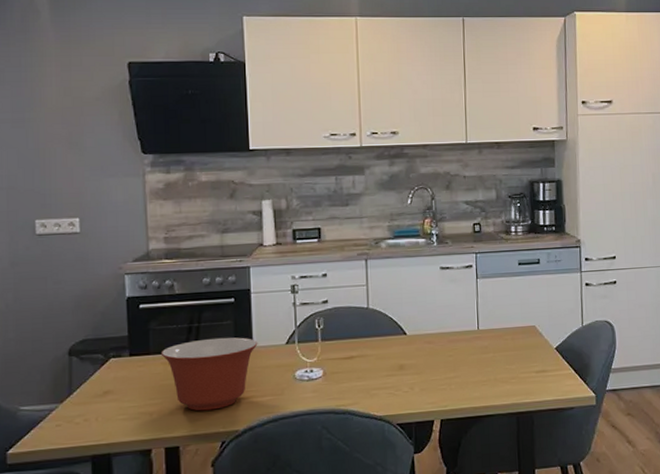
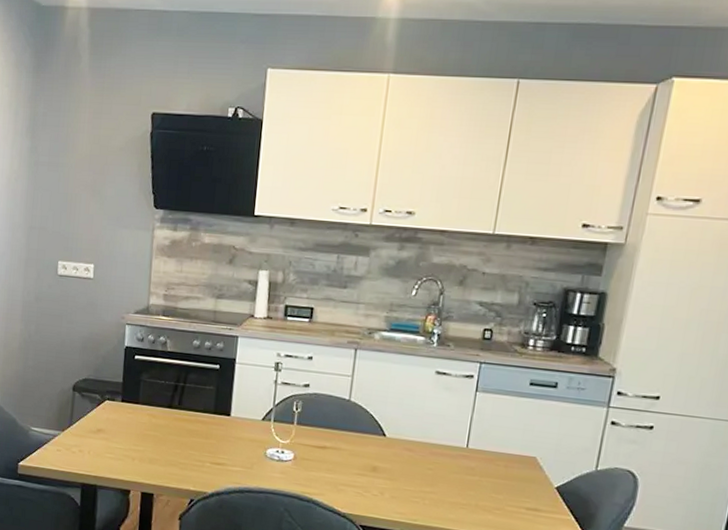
mixing bowl: present [161,337,258,411] -> none [148,399,236,469]

